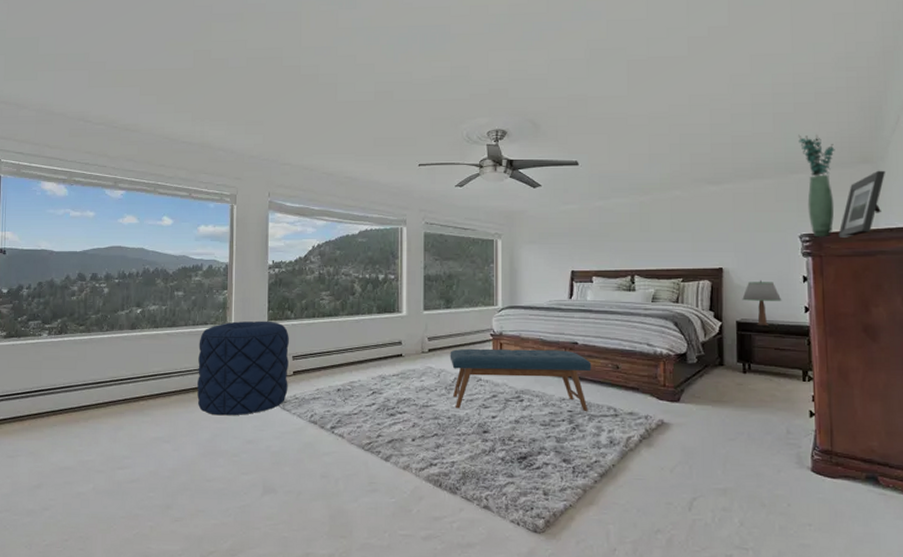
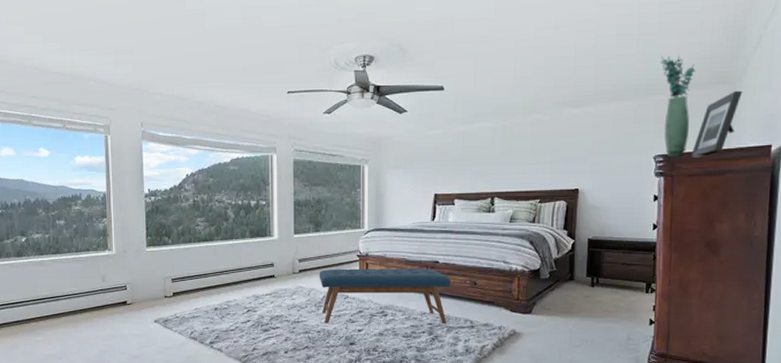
pouf: present [197,320,289,416] -> none [82,246,169,334]
table lamp: present [742,279,782,327] -> none [595,199,633,243]

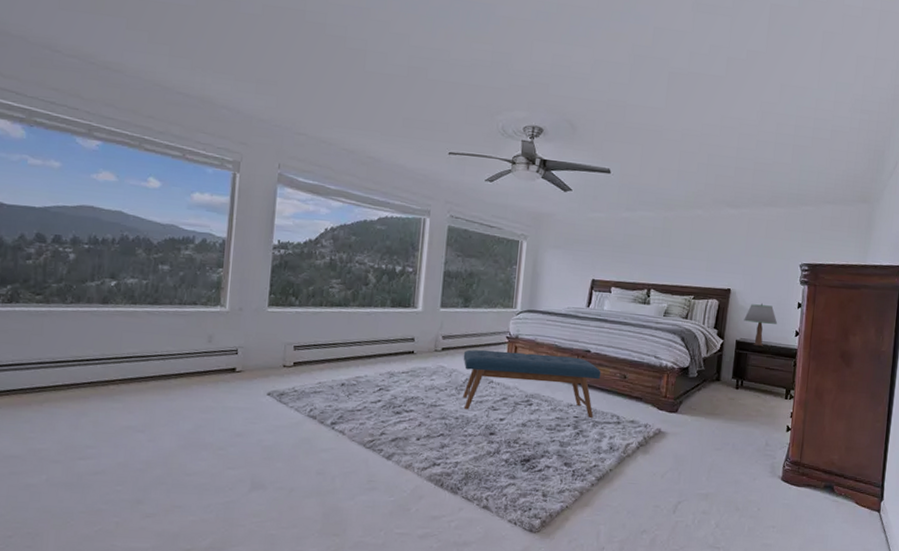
table lamp: none [595,199,633,243] -> present [744,302,778,347]
vase: present [661,55,696,158] -> none [810,168,841,269]
picture frame: present [691,90,743,158] -> none [832,210,880,270]

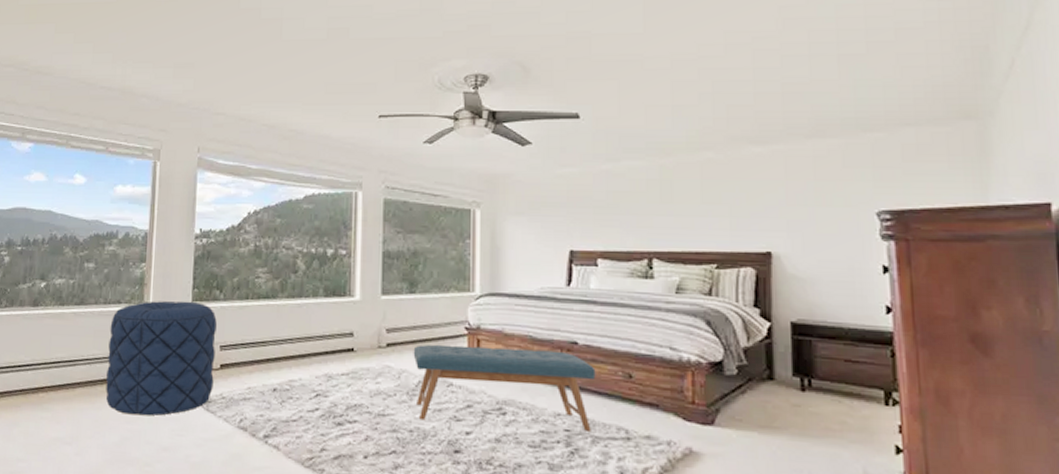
pouf: none [180,304,292,406] -> present [106,301,217,416]
table lamp: present [744,302,778,347] -> none [798,268,854,331]

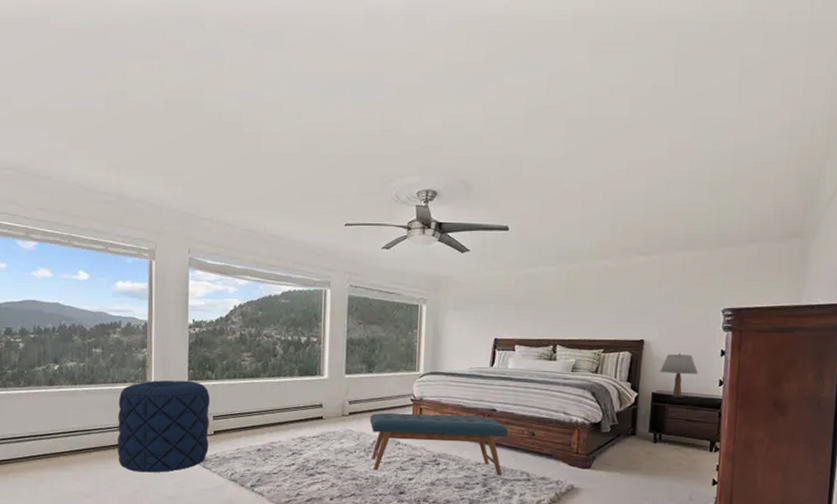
table lamp: none [798,268,854,331] -> present [660,352,699,399]

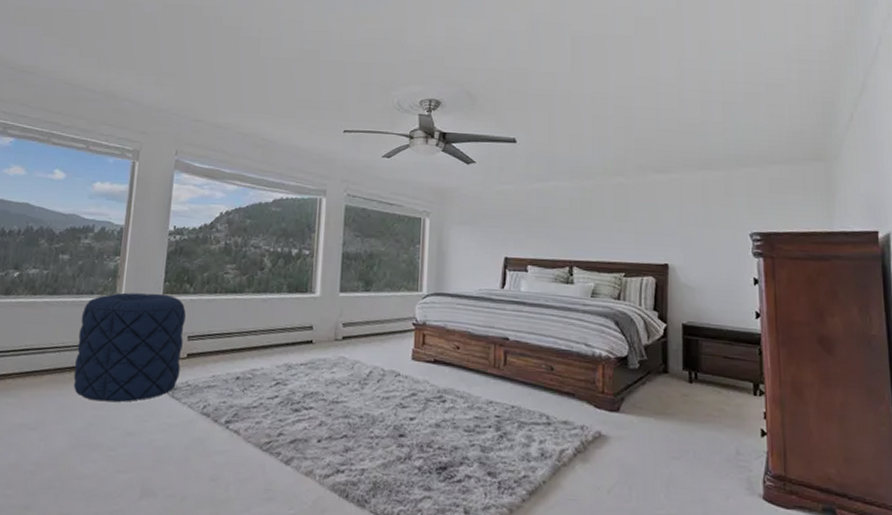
bench: present [369,412,508,475] -> none [366,338,523,417]
table lamp: present [660,352,699,399] -> none [689,279,732,332]

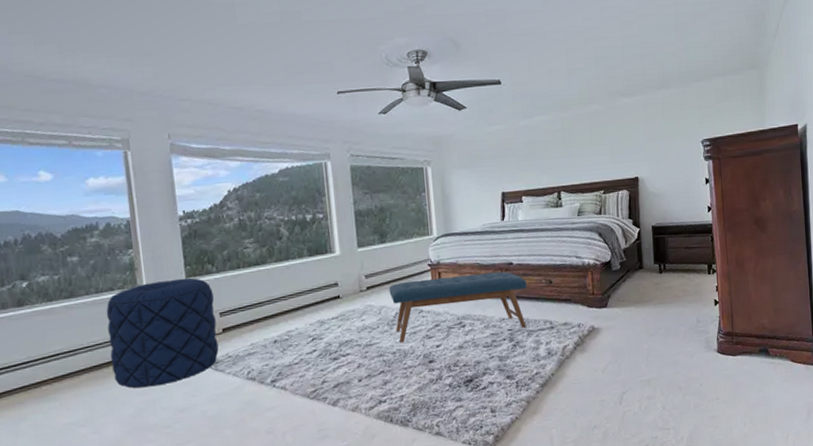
bench: none [366,338,523,417] -> present [389,271,527,343]

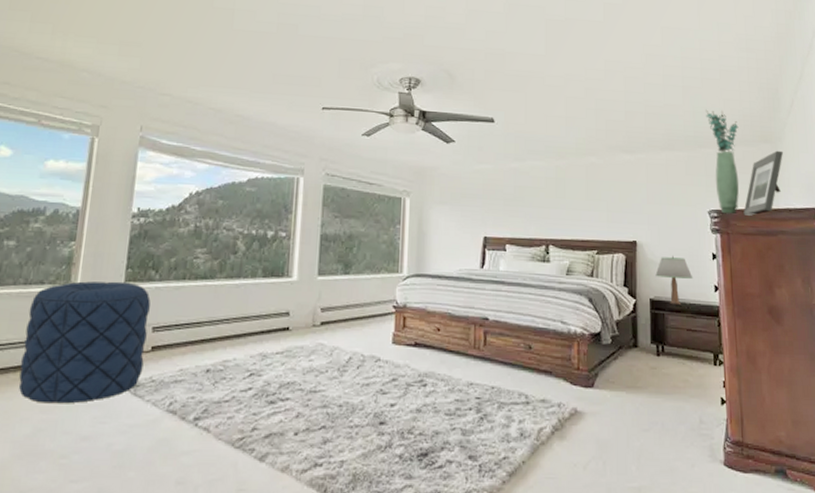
bench: present [389,271,527,343] -> none [345,322,503,398]
table lamp: none [656,185,689,229] -> present [655,255,693,306]
vase: none [697,43,729,142] -> present [706,109,740,215]
picture frame: none [733,74,770,140] -> present [743,150,784,216]

